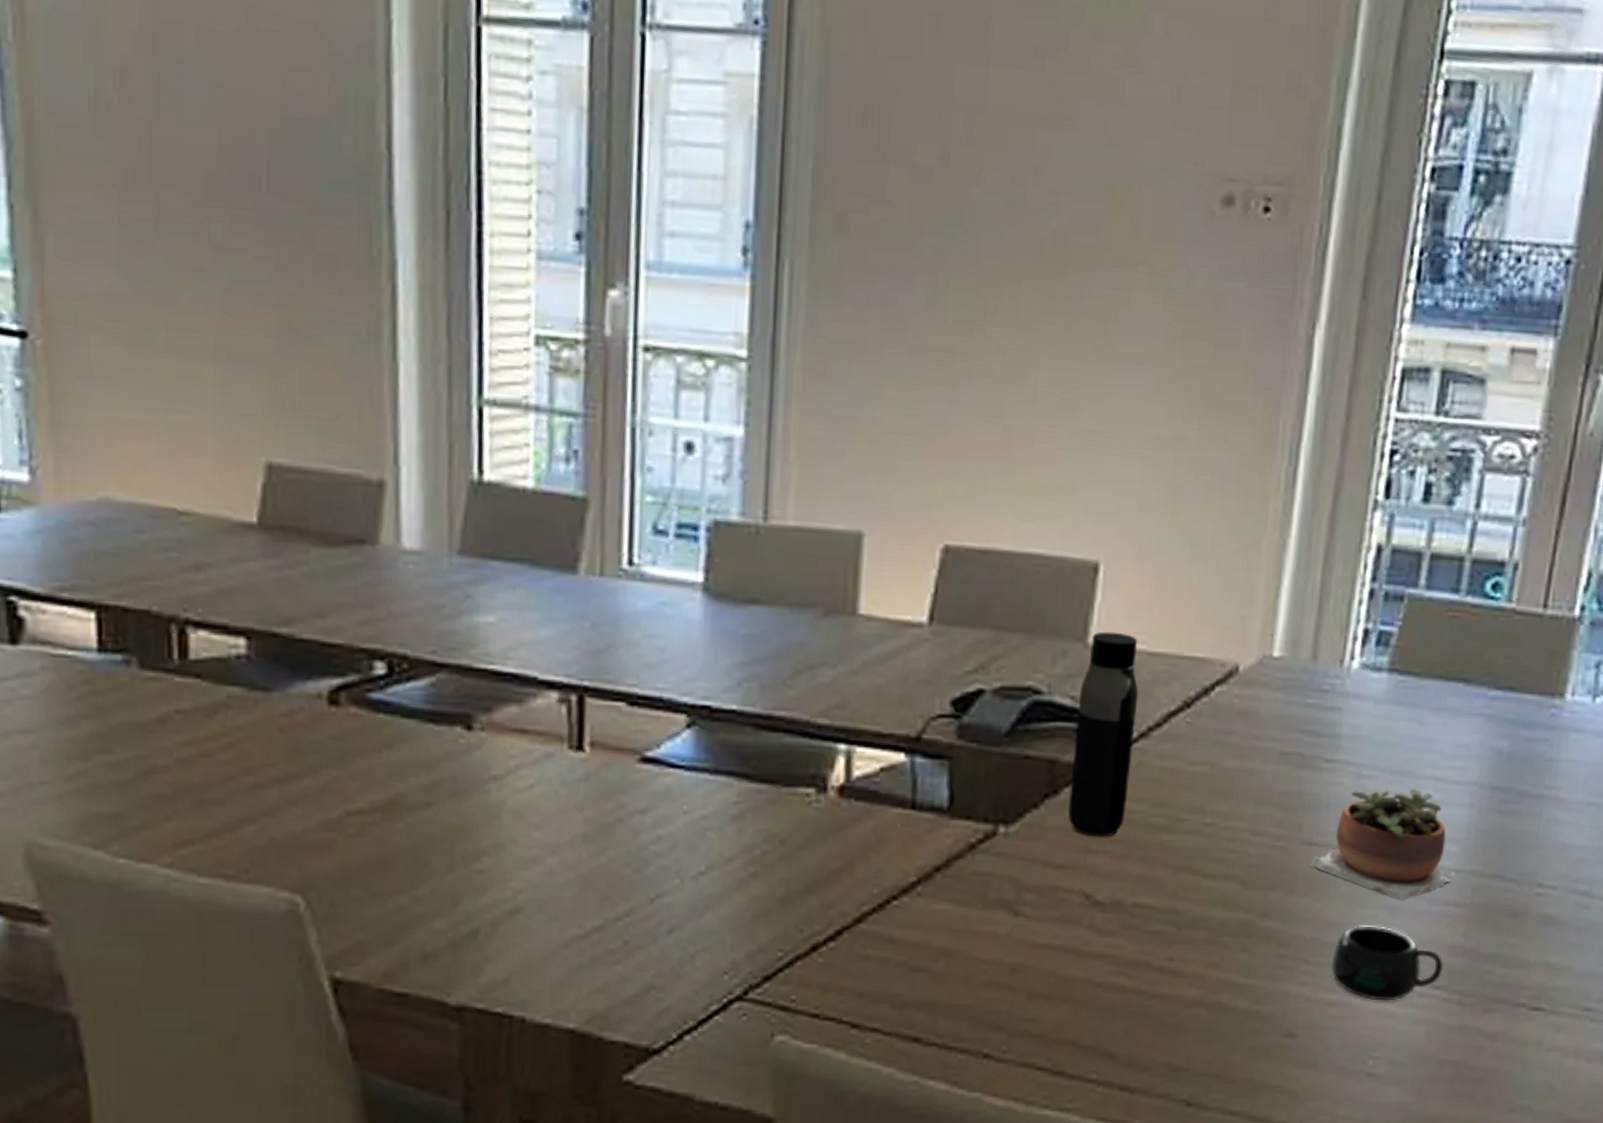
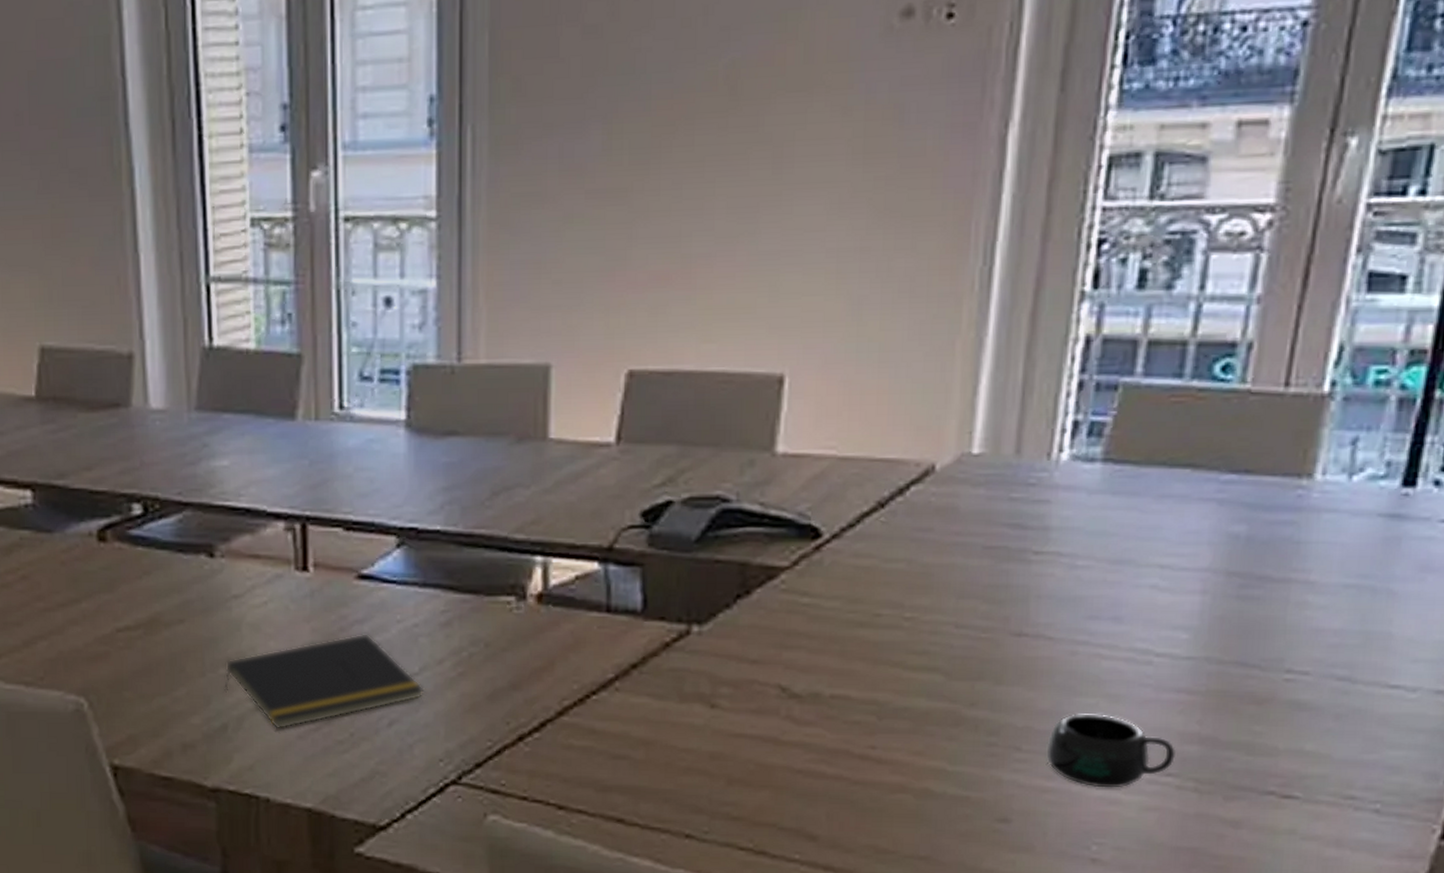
notepad: none [477,824,711,936] -> present [224,633,425,730]
water bottle: present [1068,631,1139,837] -> none [761,439,830,634]
succulent plant: present [1310,788,1457,902] -> none [1020,576,1189,690]

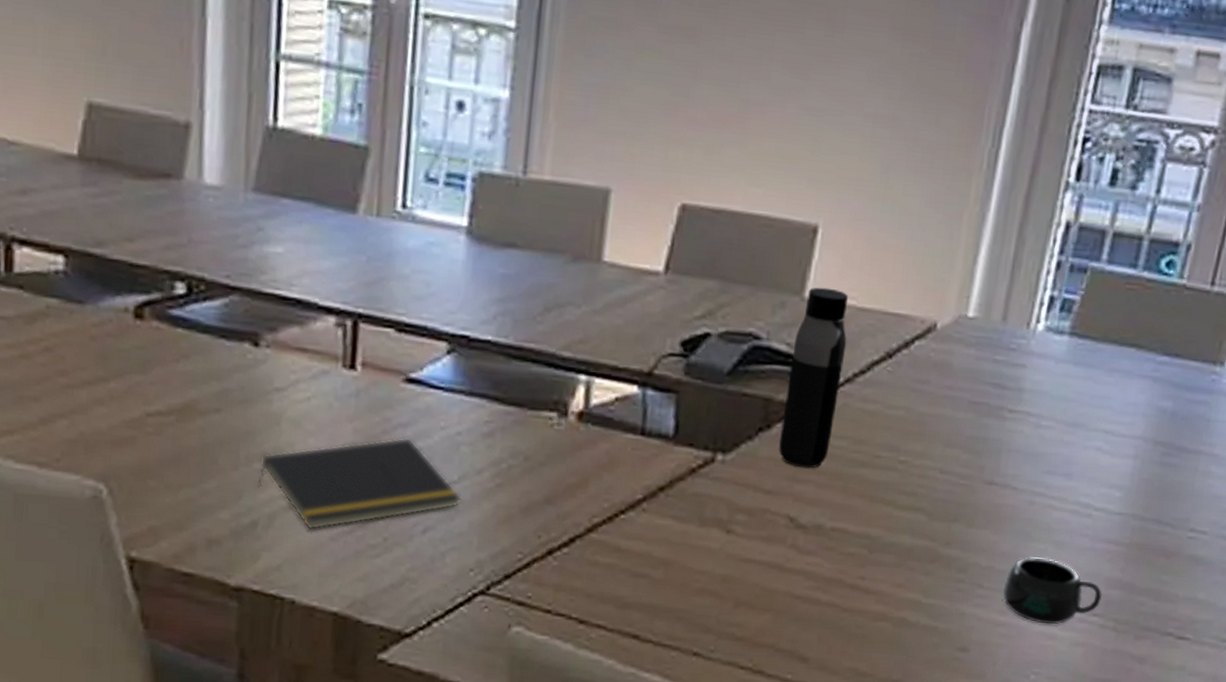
water bottle: none [761,439,830,634] -> present [778,287,849,469]

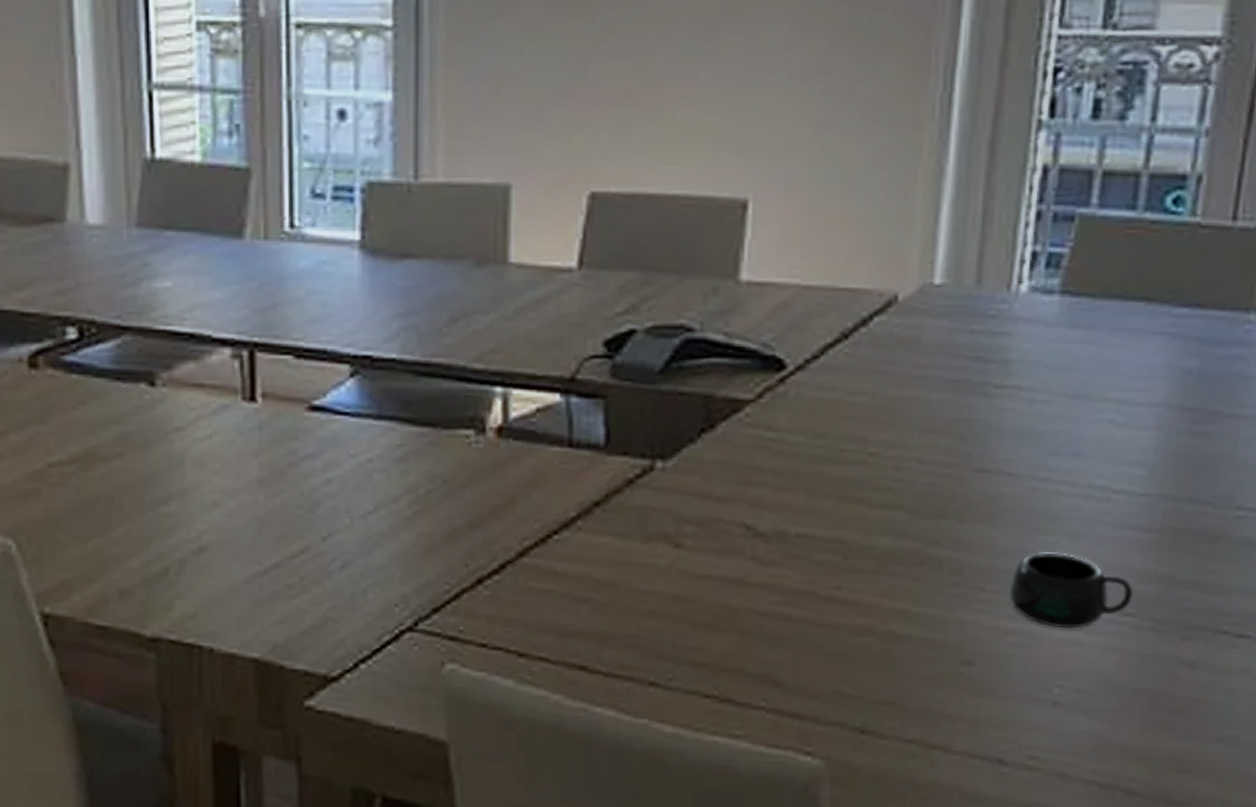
notepad: present [257,437,462,530] -> none [165,468,379,573]
water bottle: present [778,287,849,469] -> none [726,267,794,470]

